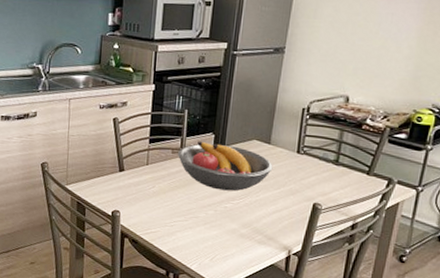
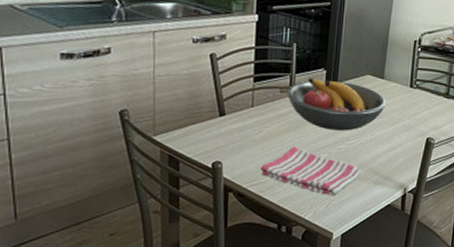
dish towel: none [152,202,246,251] -> present [260,146,362,196]

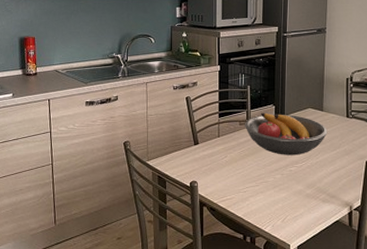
dish towel: present [260,146,362,196] -> none [226,168,311,212]

